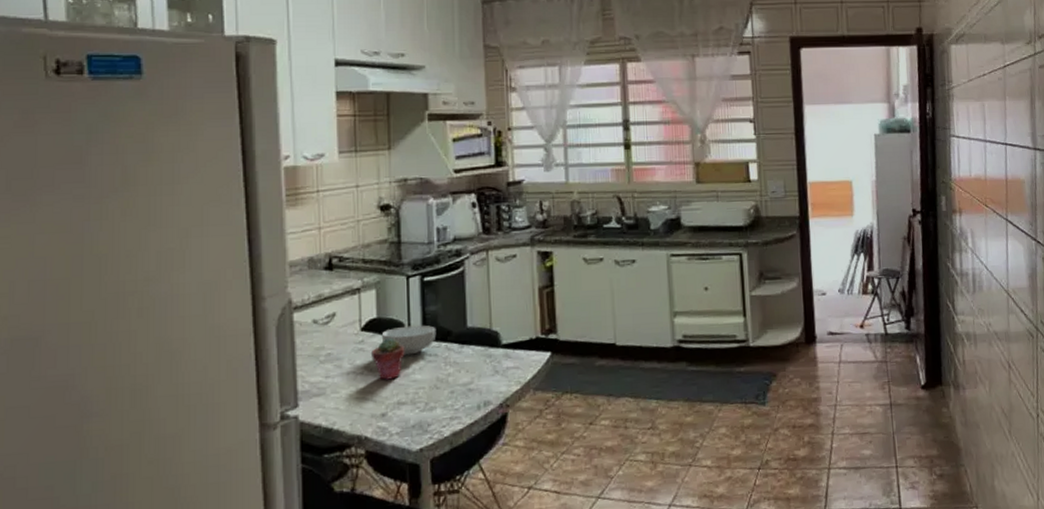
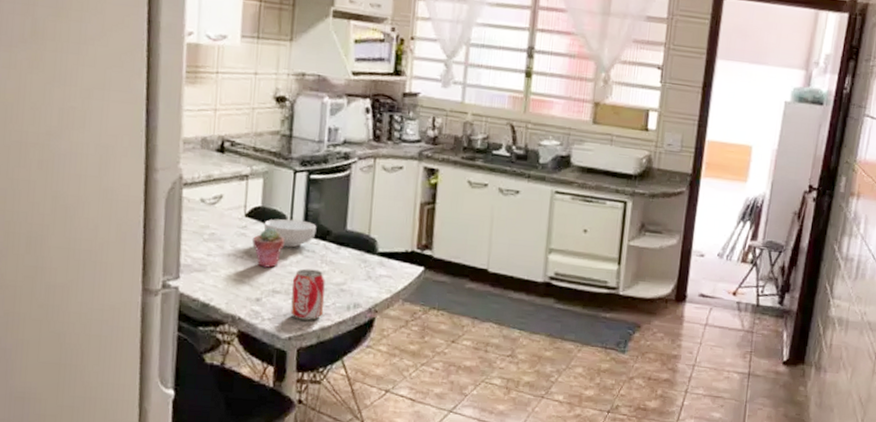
beverage can: none [417,373,454,429] -> present [290,268,325,321]

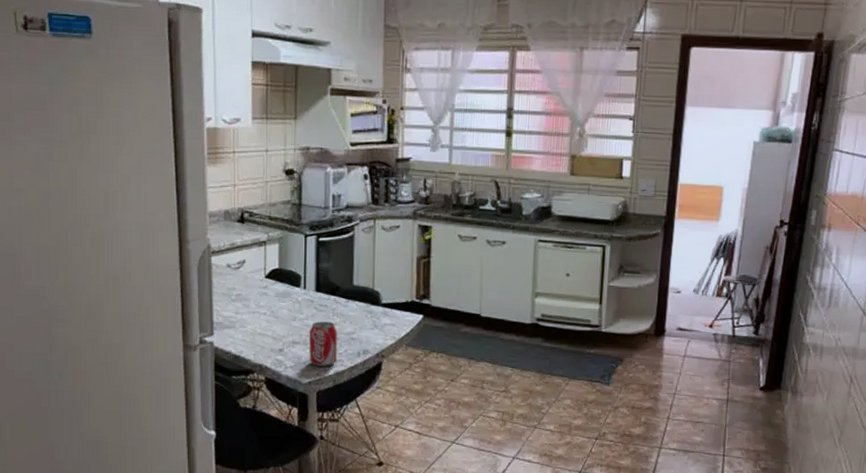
potted succulent: present [252,227,285,268] -> none [272,286,301,322]
cereal bowl: present [263,219,317,248] -> none [281,278,327,303]

